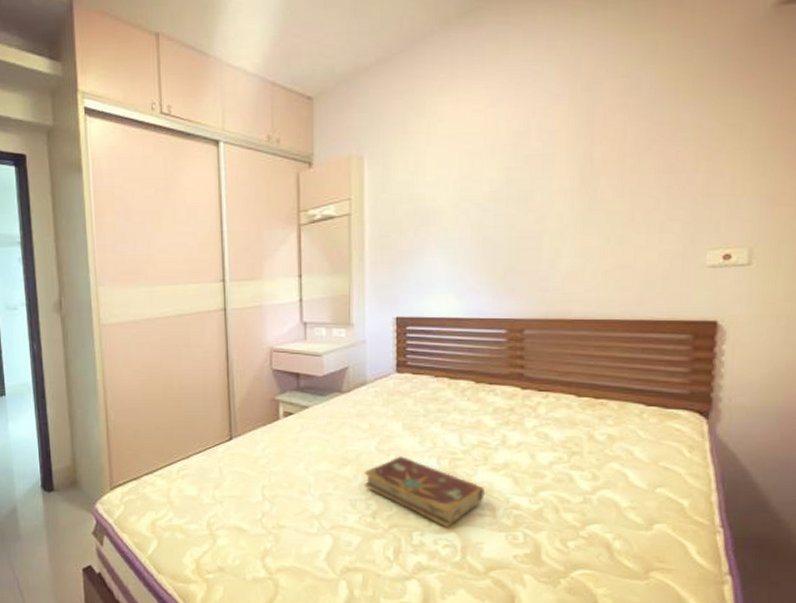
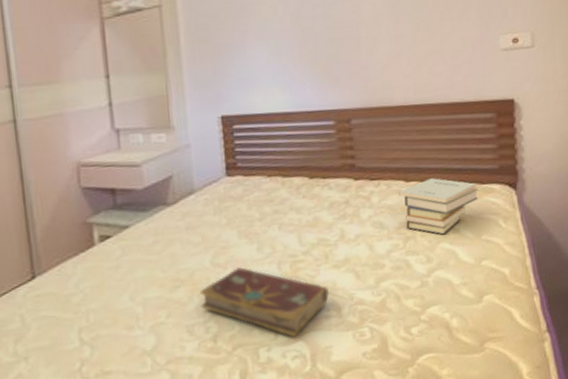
books: none [568,396,660,455] -> present [399,178,478,235]

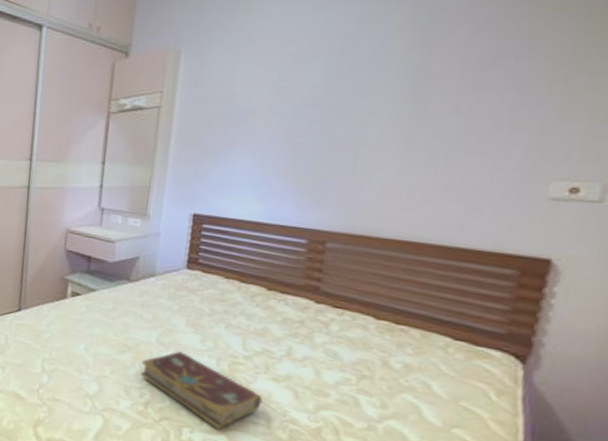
books: present [399,178,478,235] -> none [364,322,468,386]

